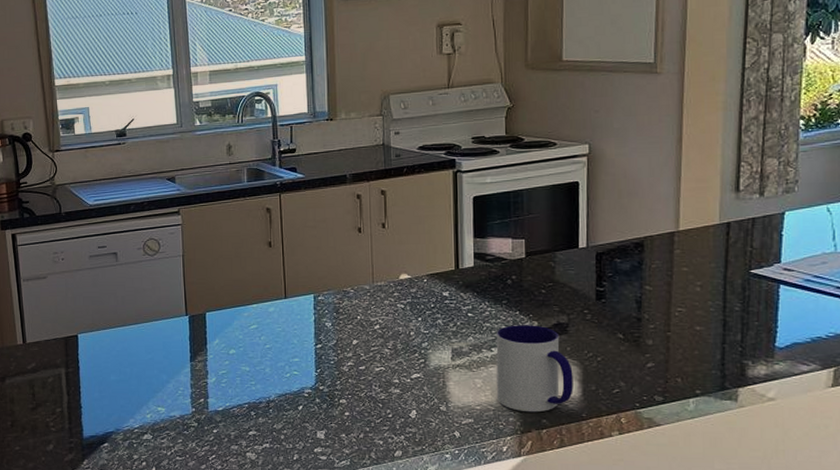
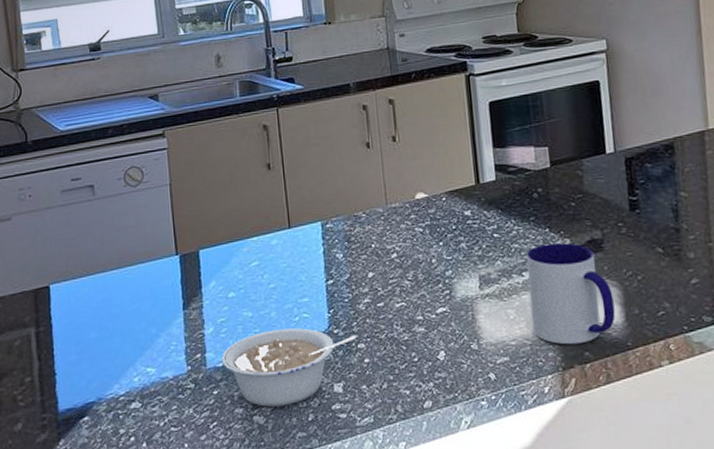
legume: none [222,383,340,446] -> present [222,328,357,407]

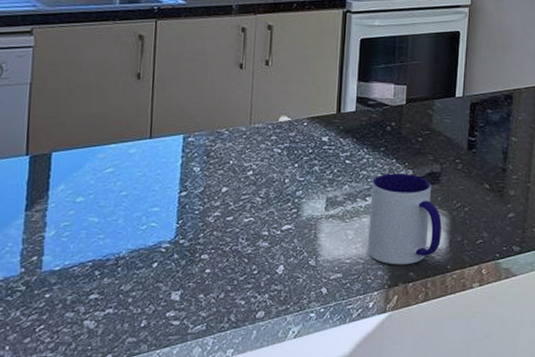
legume: present [222,328,357,407] -> none [59,236,202,312]

